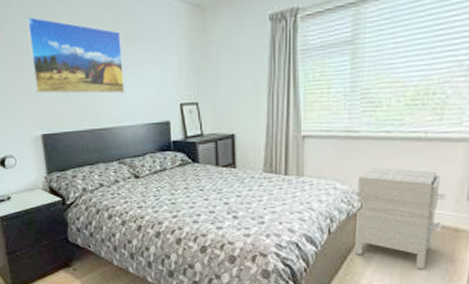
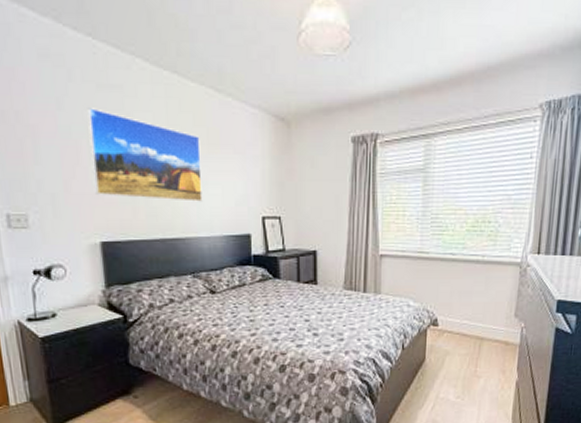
nightstand: present [355,167,447,270] -> none [425,287,500,380]

